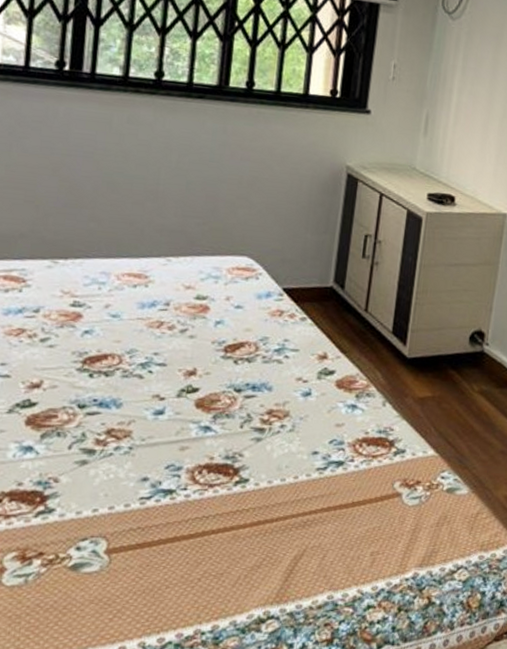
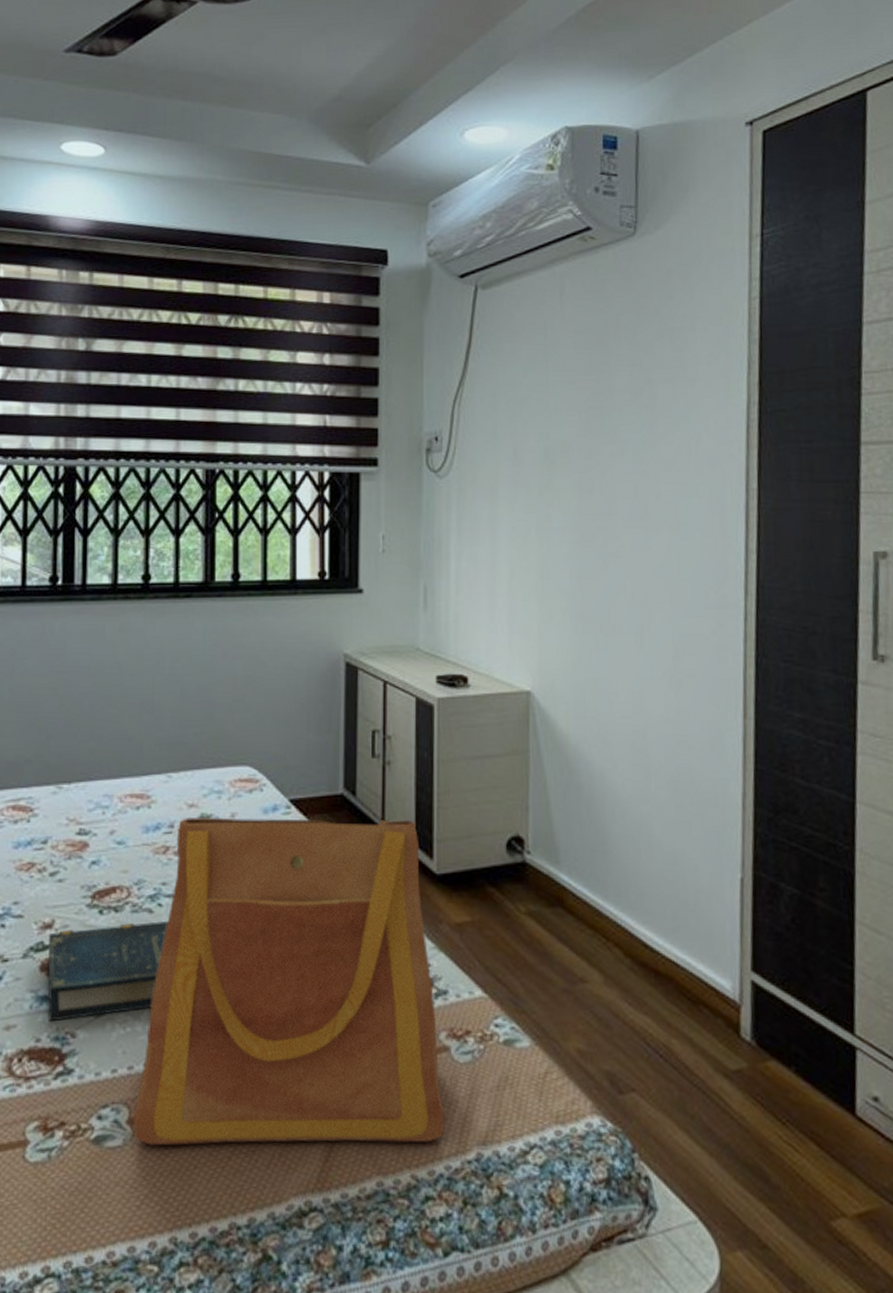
book: none [31,385,158,469] -> present [48,920,168,1022]
tote bag: none [110,298,396,571] -> present [132,818,446,1146]

